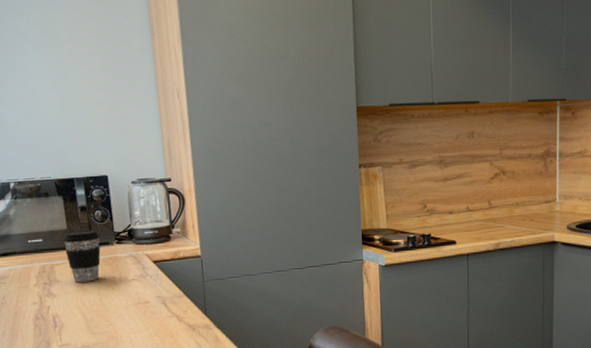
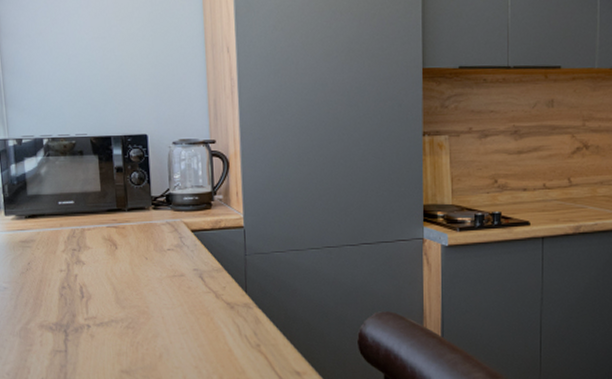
coffee cup: present [62,229,101,283] -> none [95,192,136,250]

